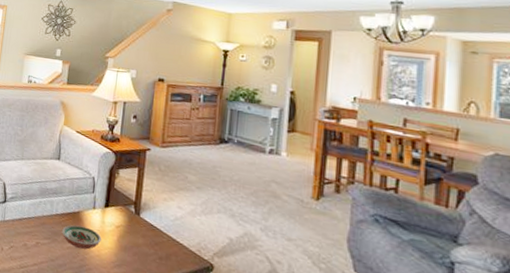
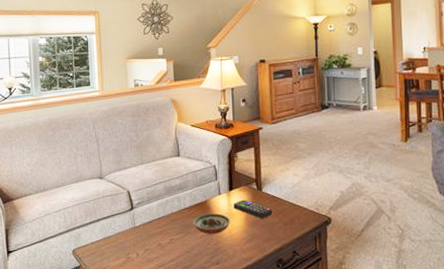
remote control: none [106,220,149,246] -> present [233,199,273,218]

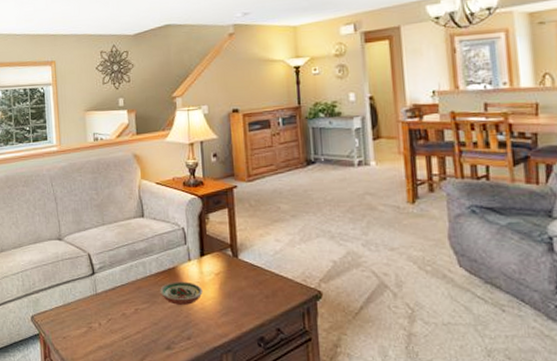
remote control: present [233,199,273,218] -> none [205,267,252,289]

